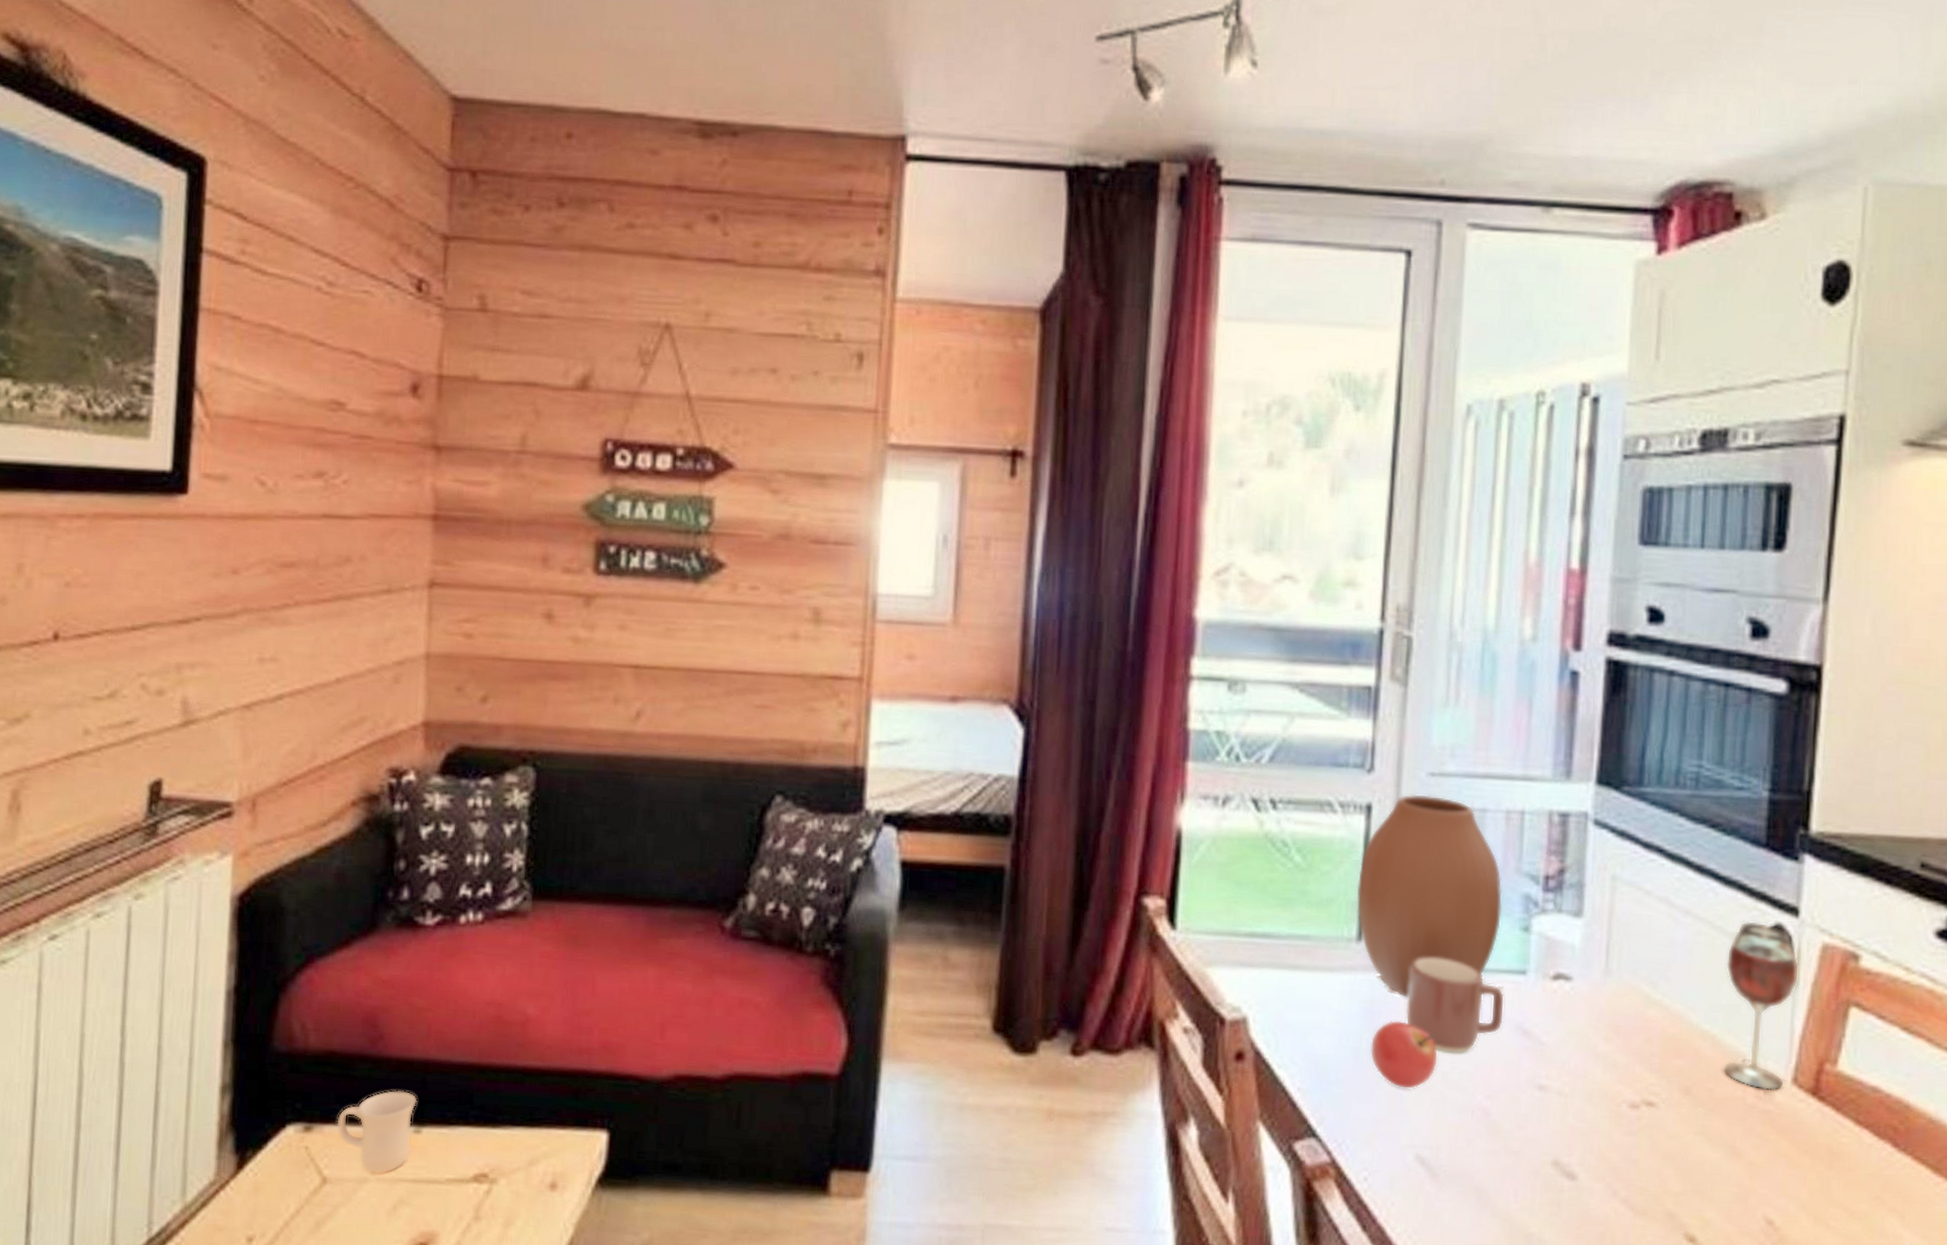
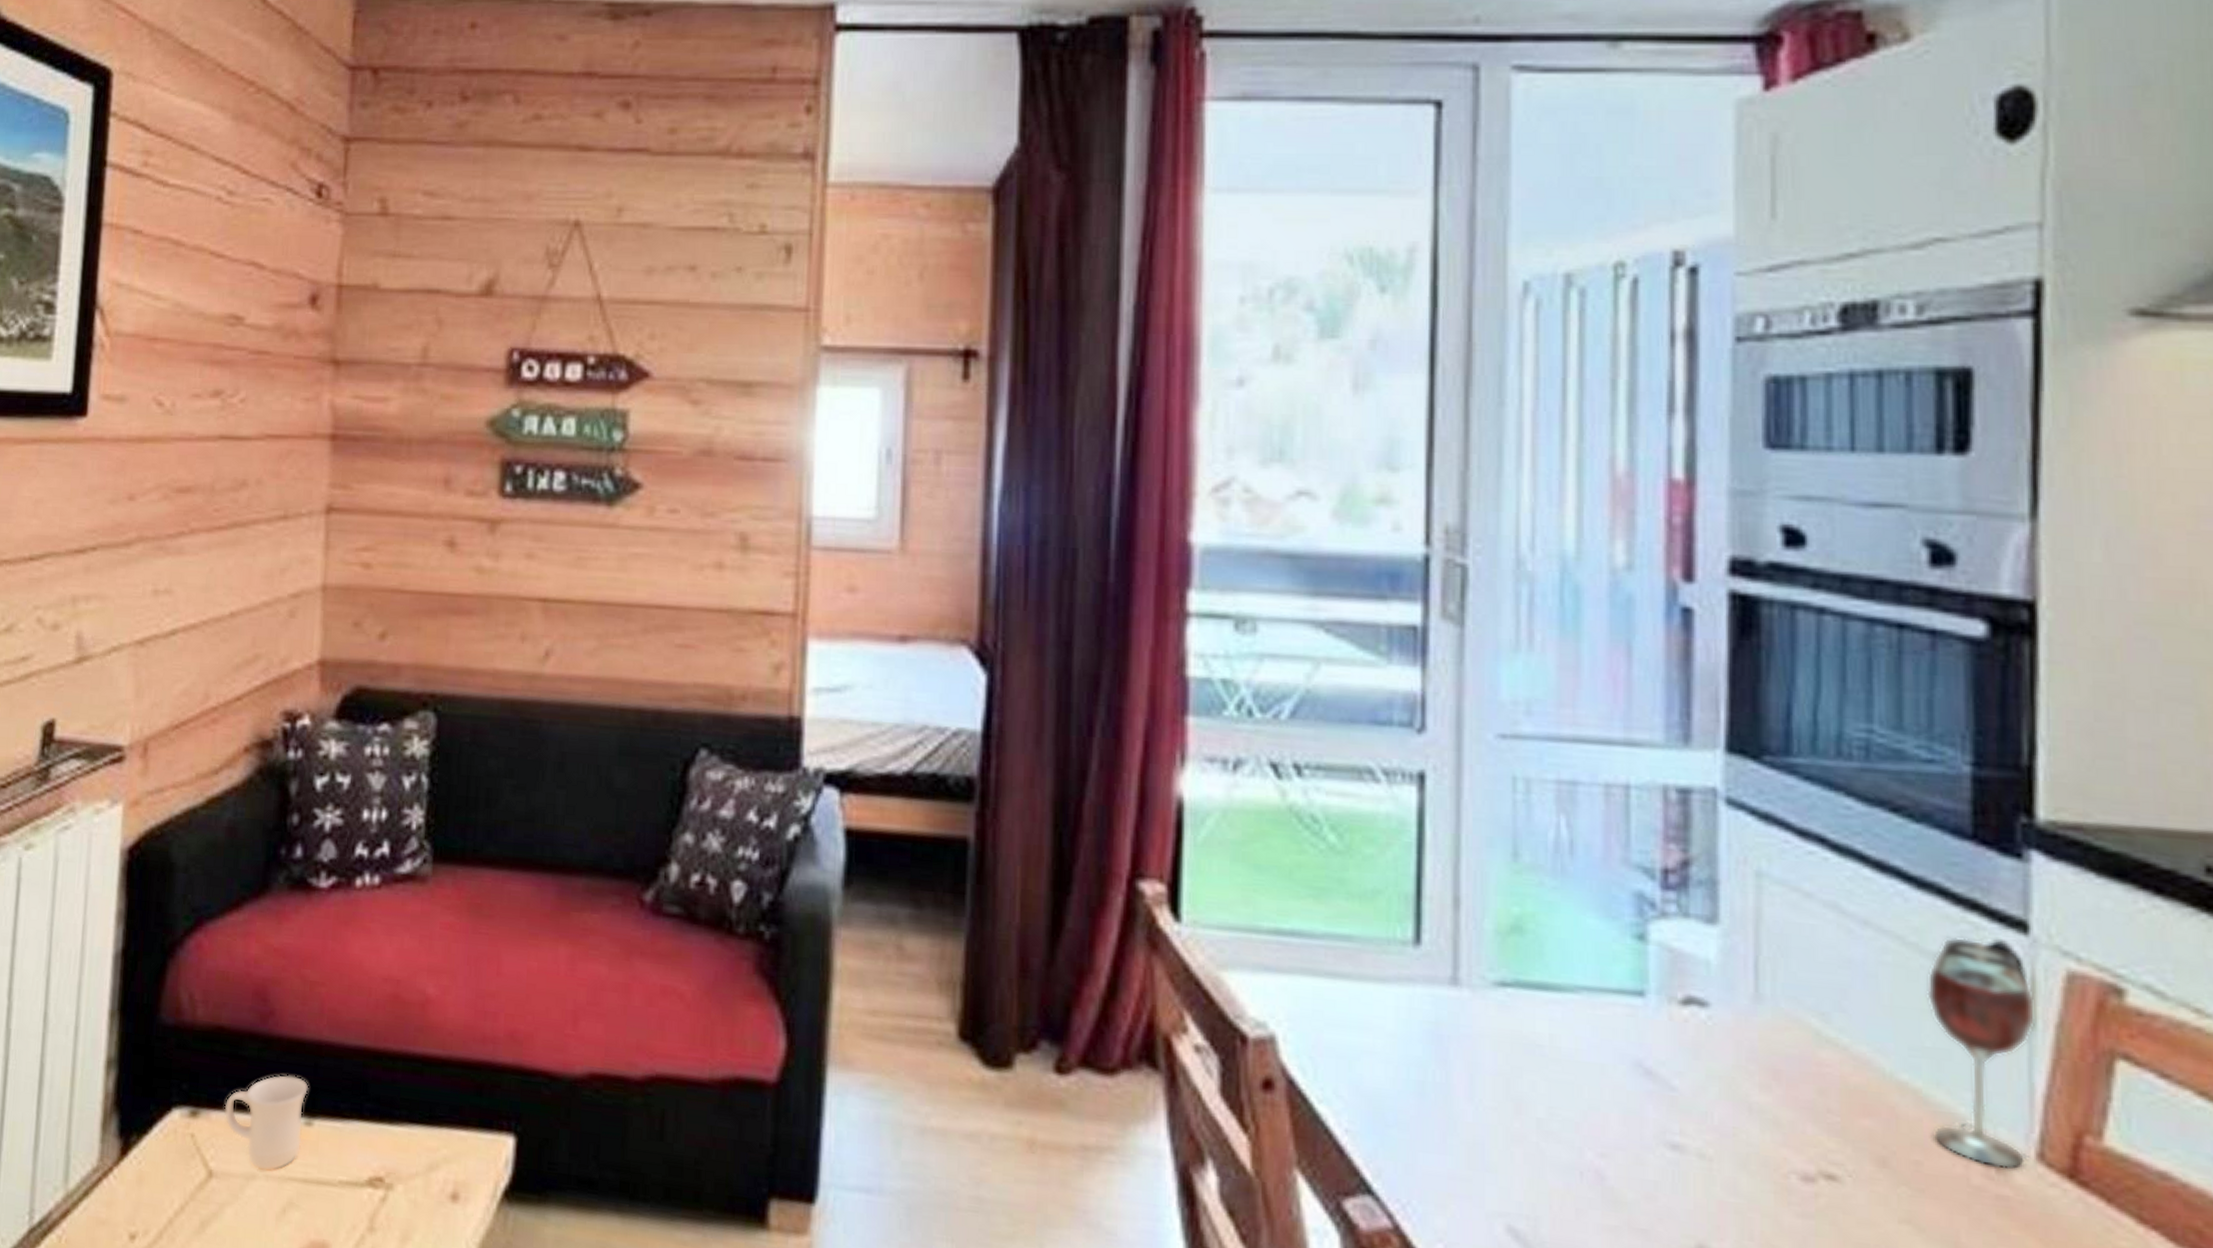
vase: present [1356,794,1503,998] -> none [1410,760,1607,1020]
fruit: present [1370,1020,1438,1089] -> none [1438,1048,1530,1139]
mug: present [1405,956,1505,1054] -> none [1483,967,1618,1097]

